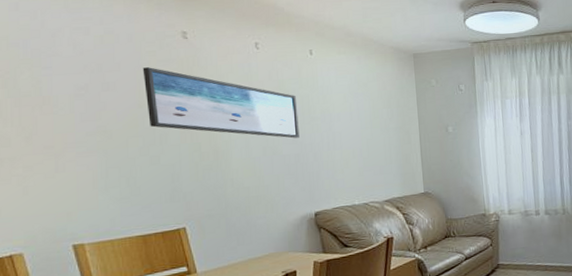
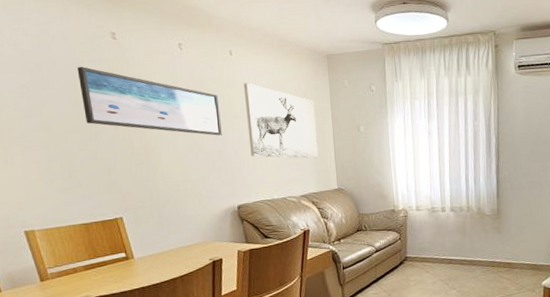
wall art: none [323,83,403,162] -> present [243,83,318,159]

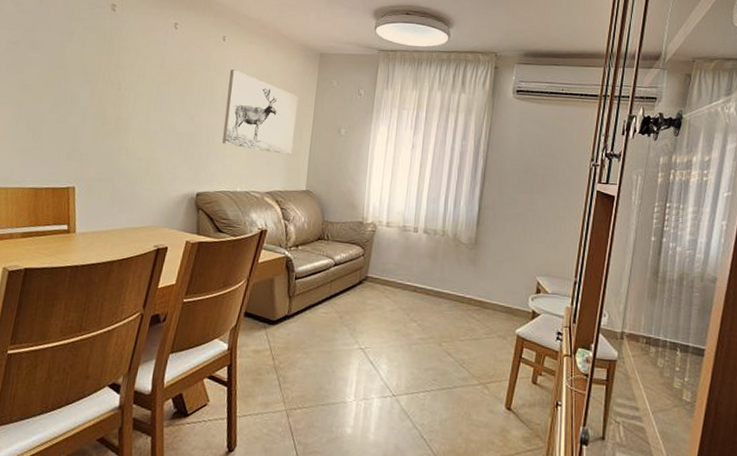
wall art: present [77,67,222,136] -> none [65,32,202,118]

